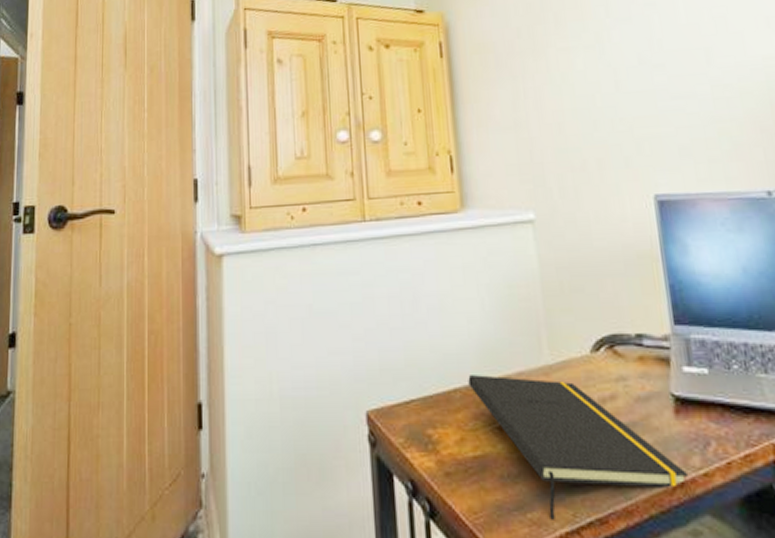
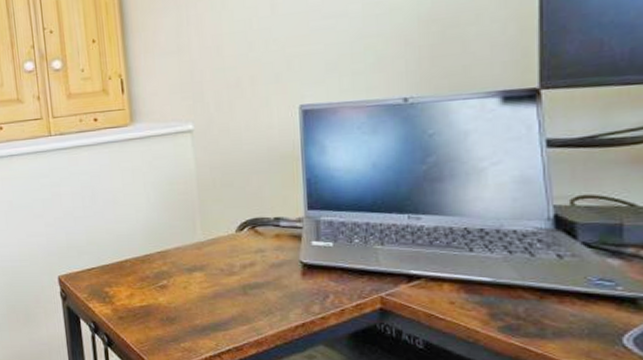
notepad: present [468,375,689,520] -> none [136,249,309,348]

